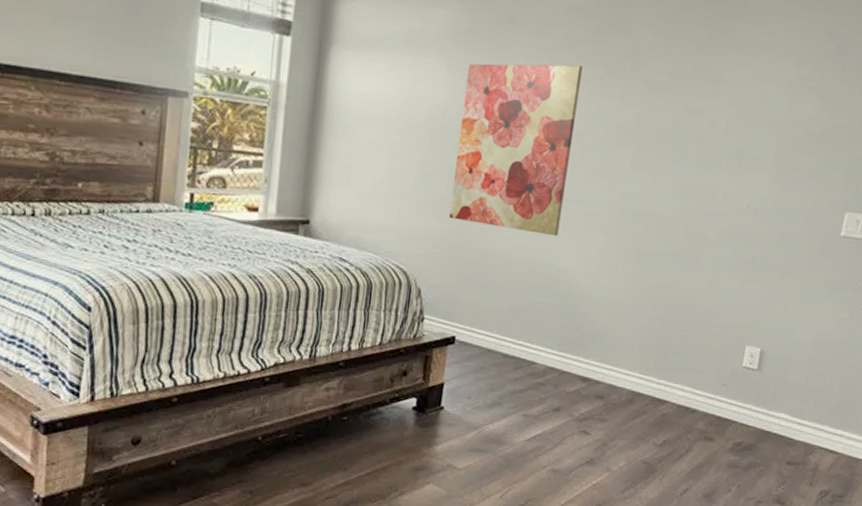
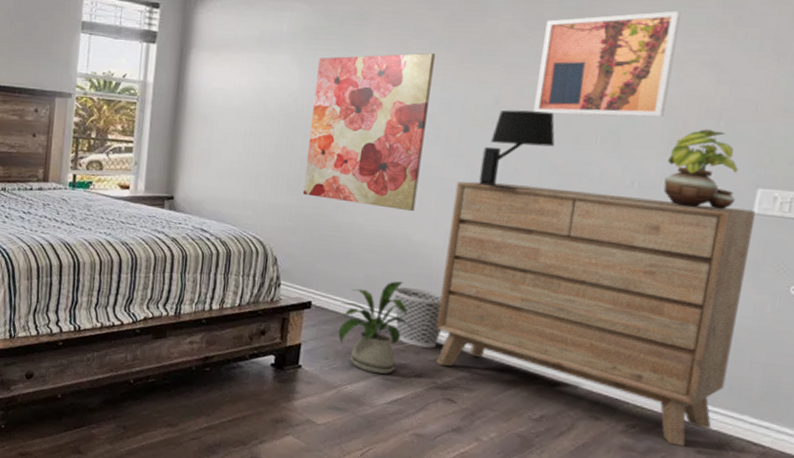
house plant: none [480,311,555,411] -> present [337,281,415,375]
wastebasket: none [536,317,582,380] -> present [393,287,443,348]
dresser: none [573,204,844,459] -> present [436,181,757,447]
table lamp: none [614,129,687,214] -> present [474,109,555,190]
wall art: none [669,35,796,142] -> present [534,10,681,118]
potted plant: none [773,154,832,233] -> present [663,129,738,210]

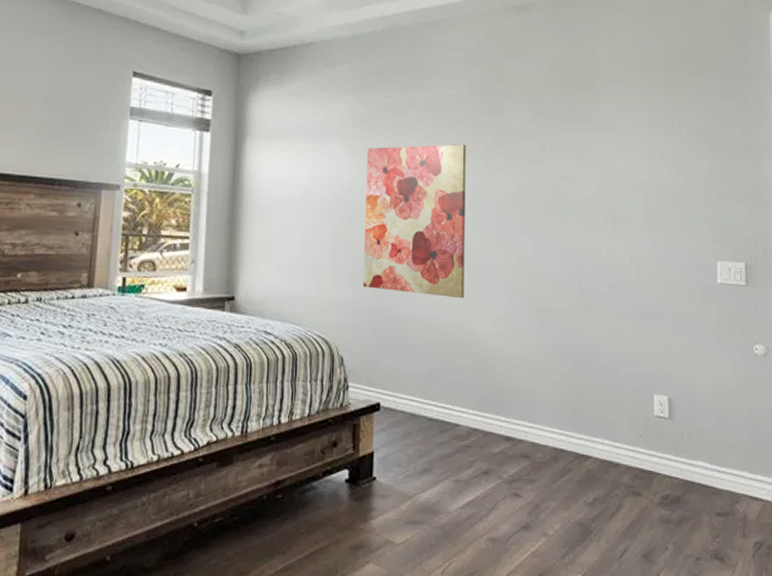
house plant: present [337,281,415,375] -> none [408,372,477,476]
wastebasket: present [393,287,443,348] -> none [455,378,501,440]
dresser: present [436,181,757,447] -> none [496,265,725,511]
table lamp: present [474,109,555,190] -> none [511,196,569,272]
wall art: present [534,10,681,118] -> none [549,110,644,202]
potted plant: present [663,129,738,210] -> none [653,211,704,282]

